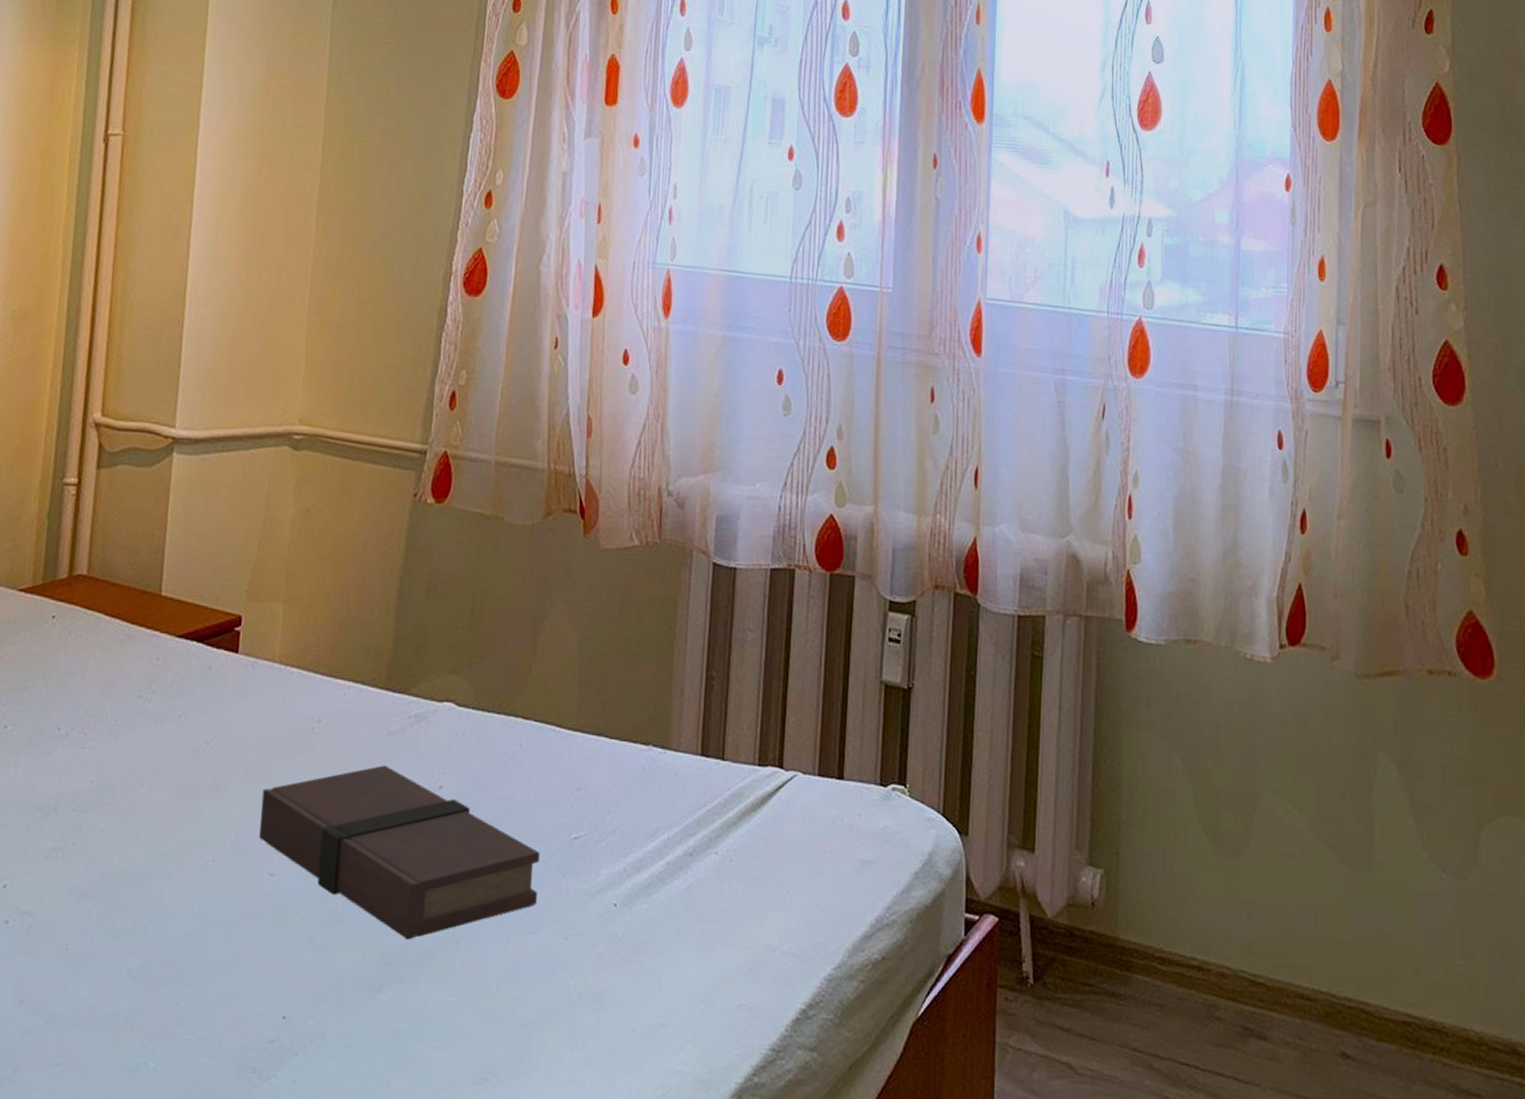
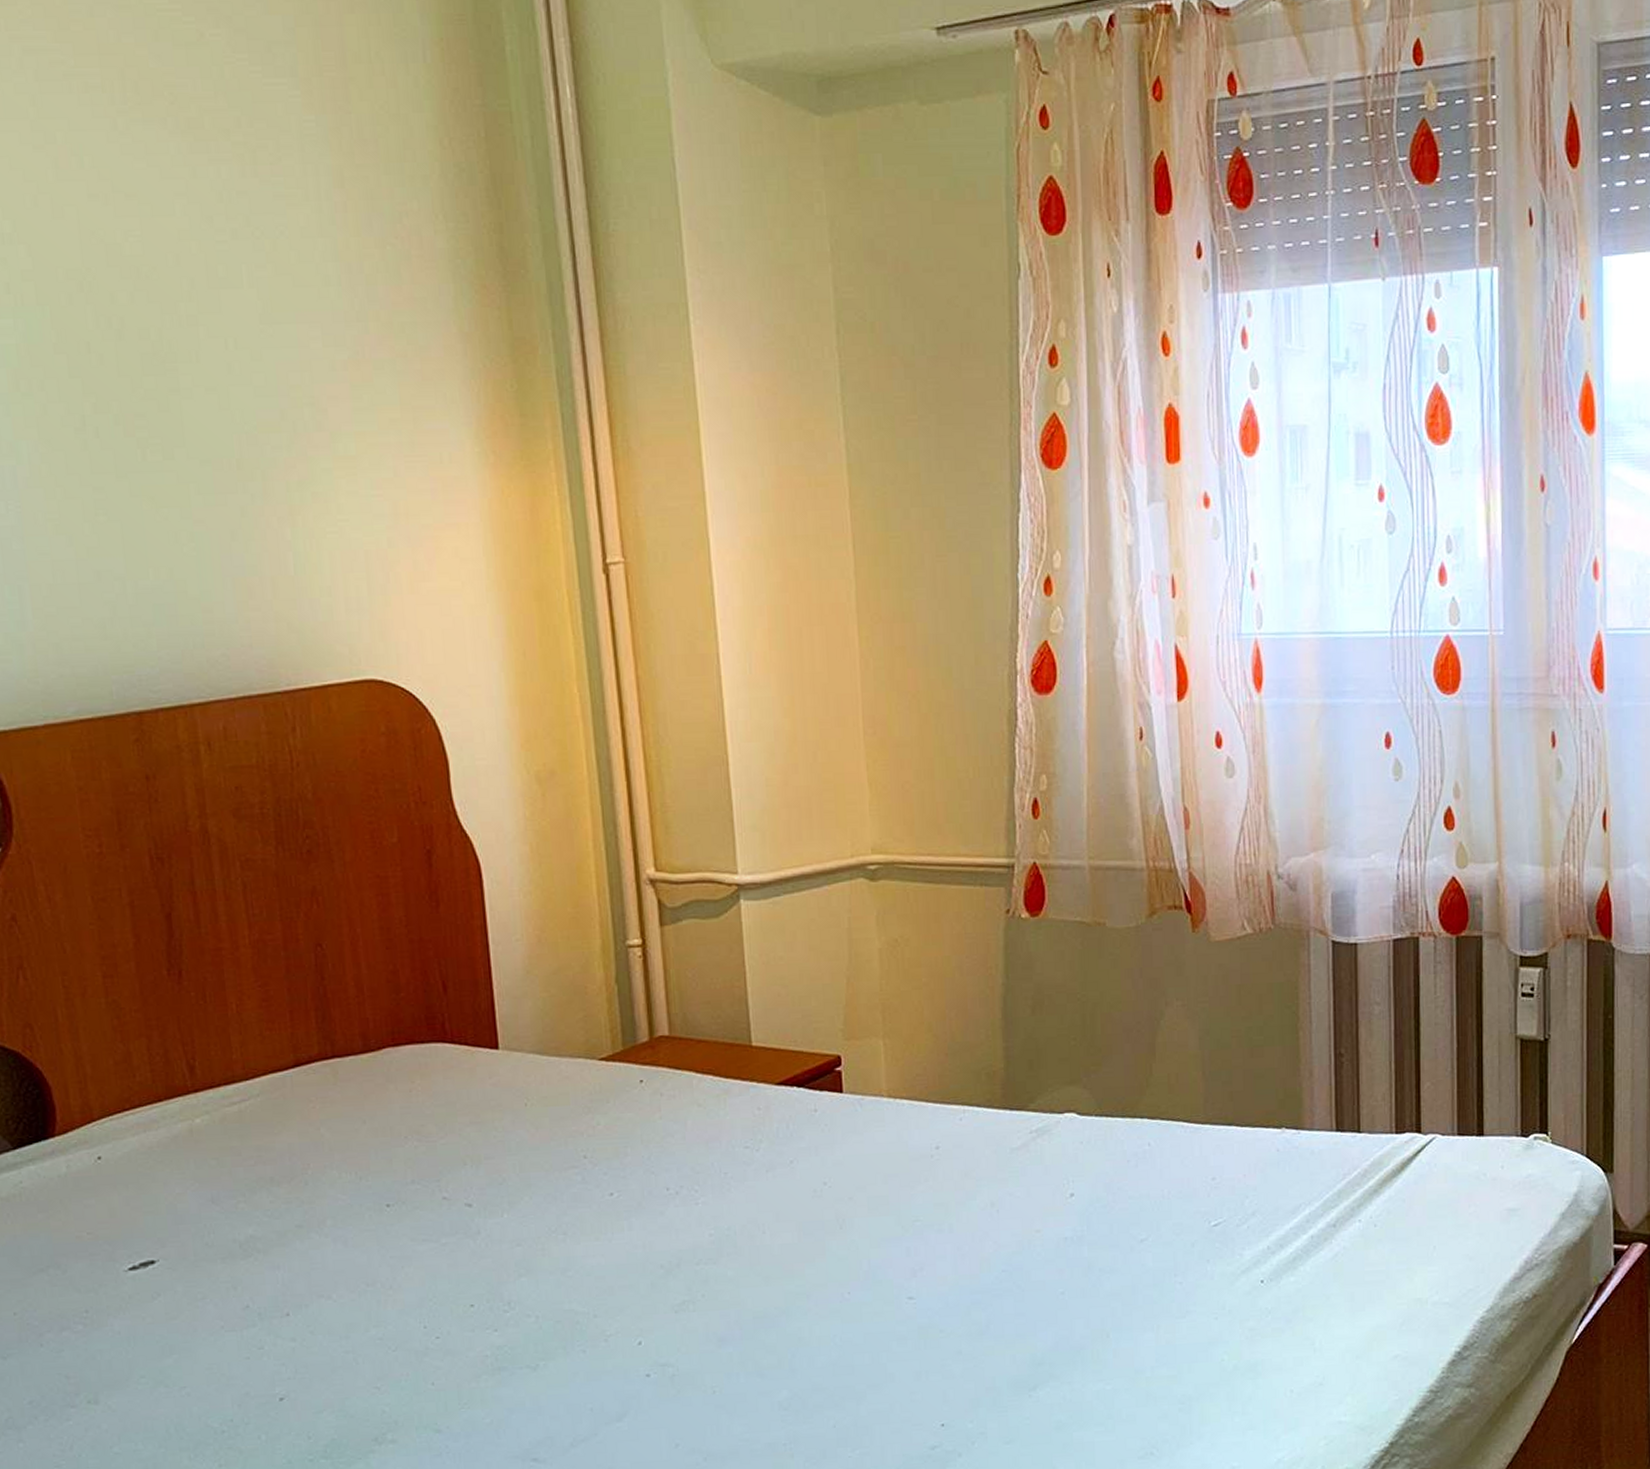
book: present [259,765,540,940] -> none [889,1181,1182,1340]

